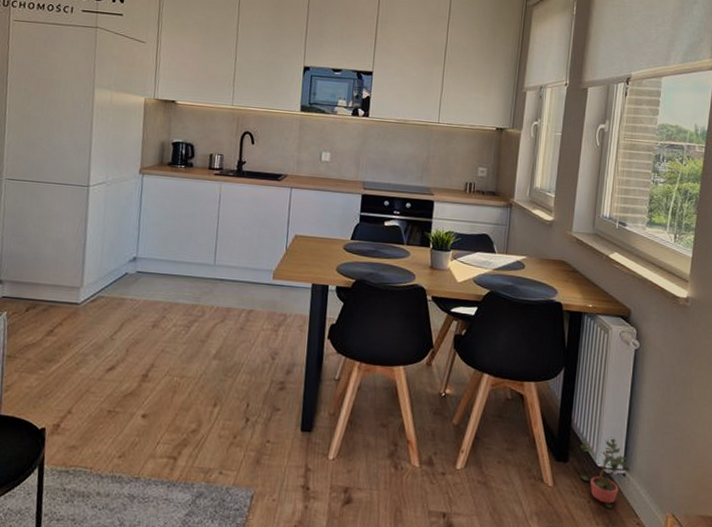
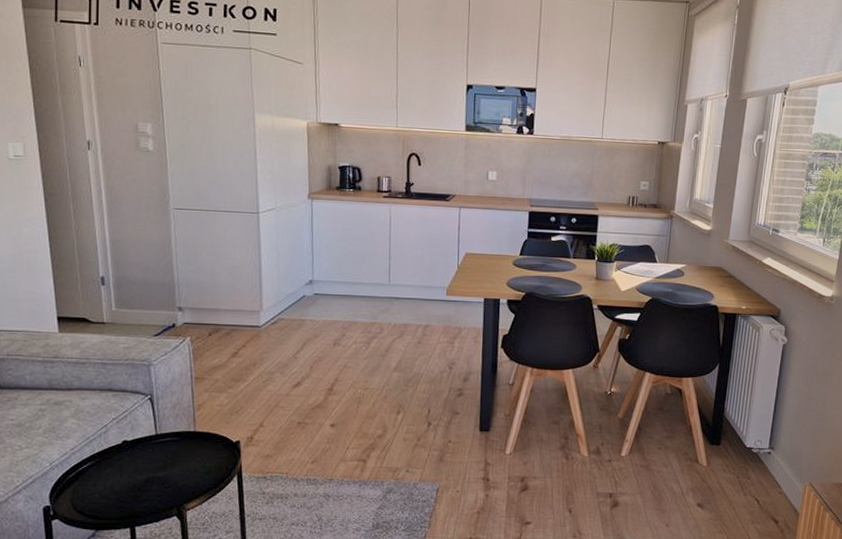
potted plant: present [580,436,629,509] -> none [731,421,774,482]

